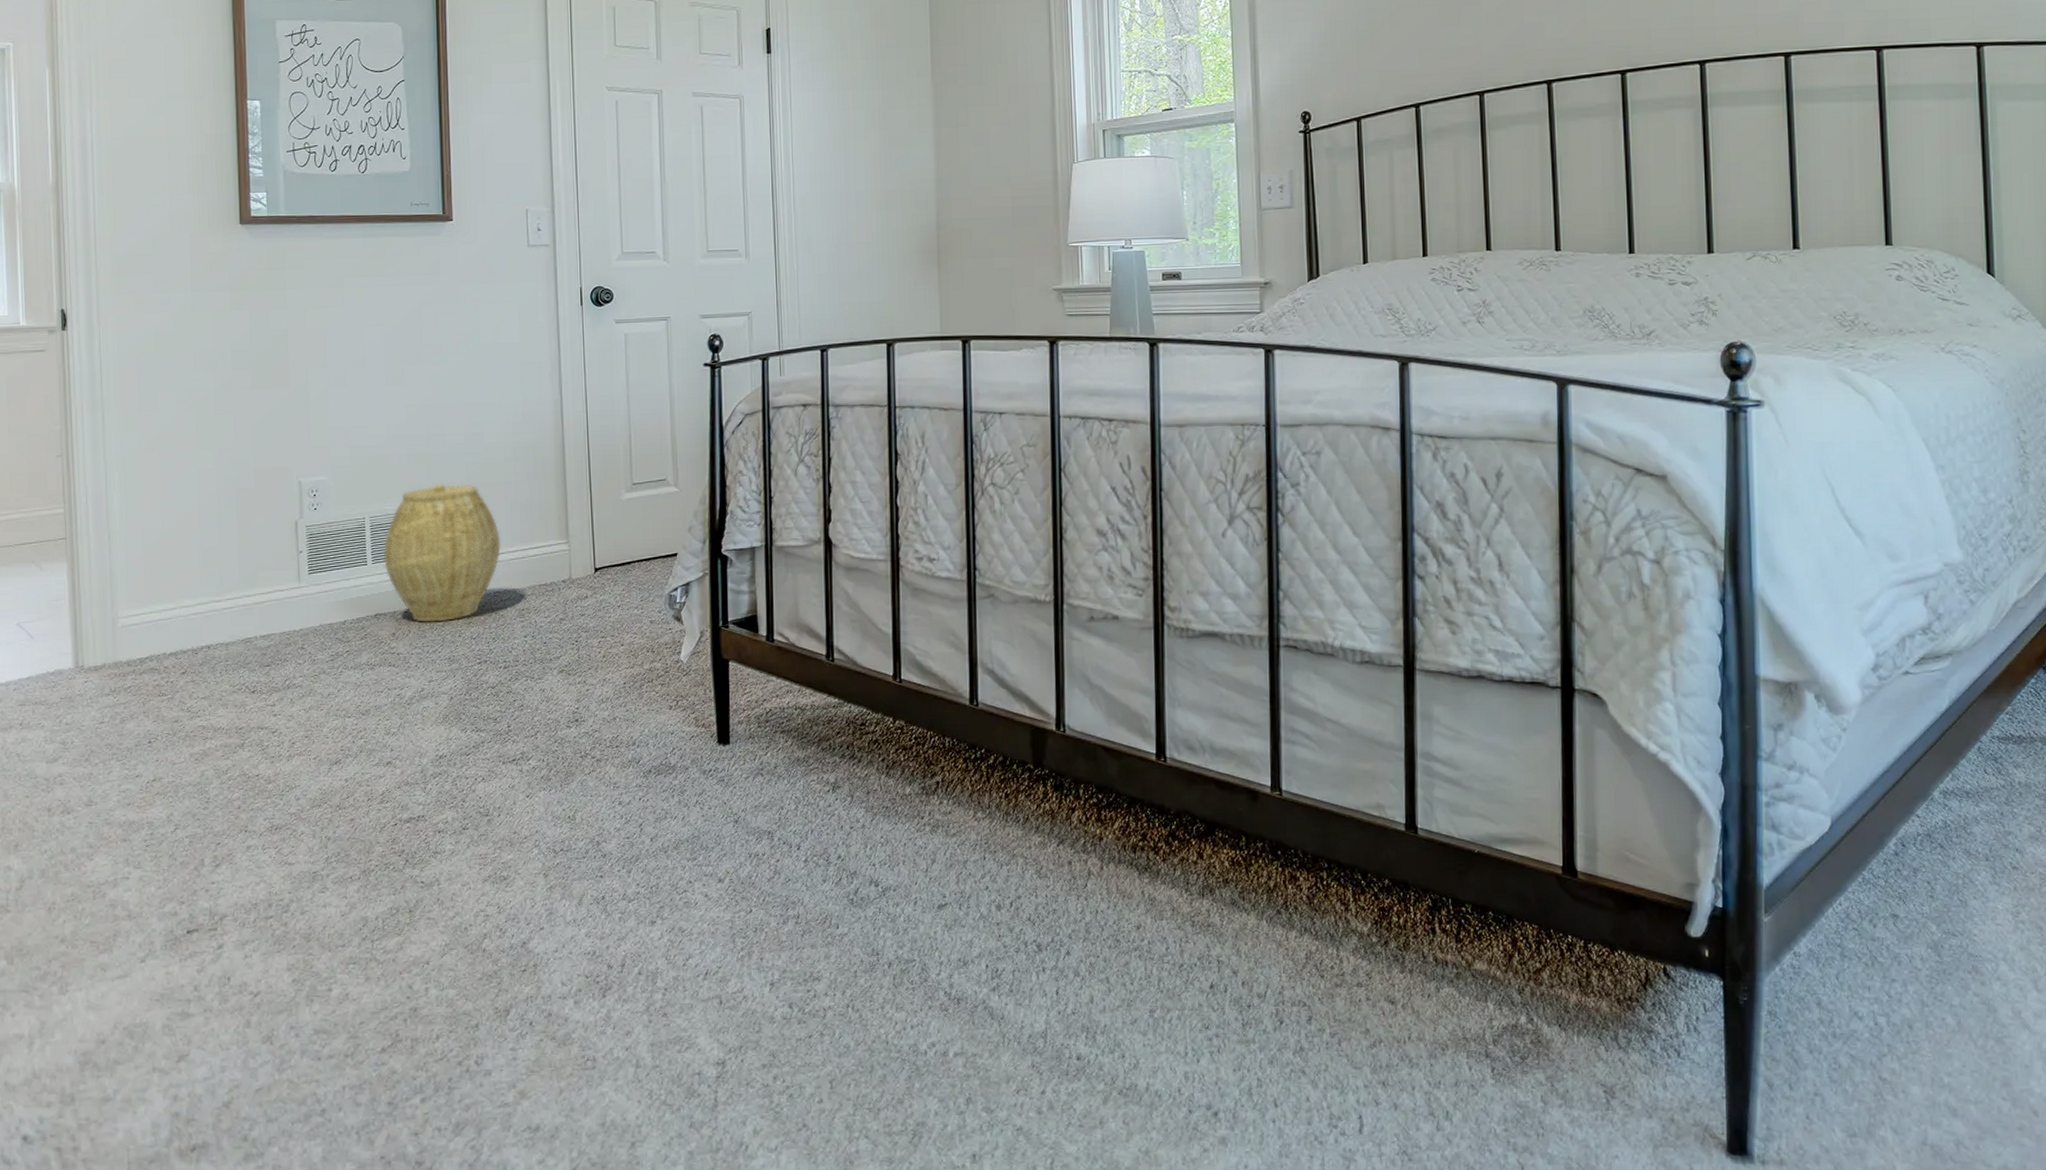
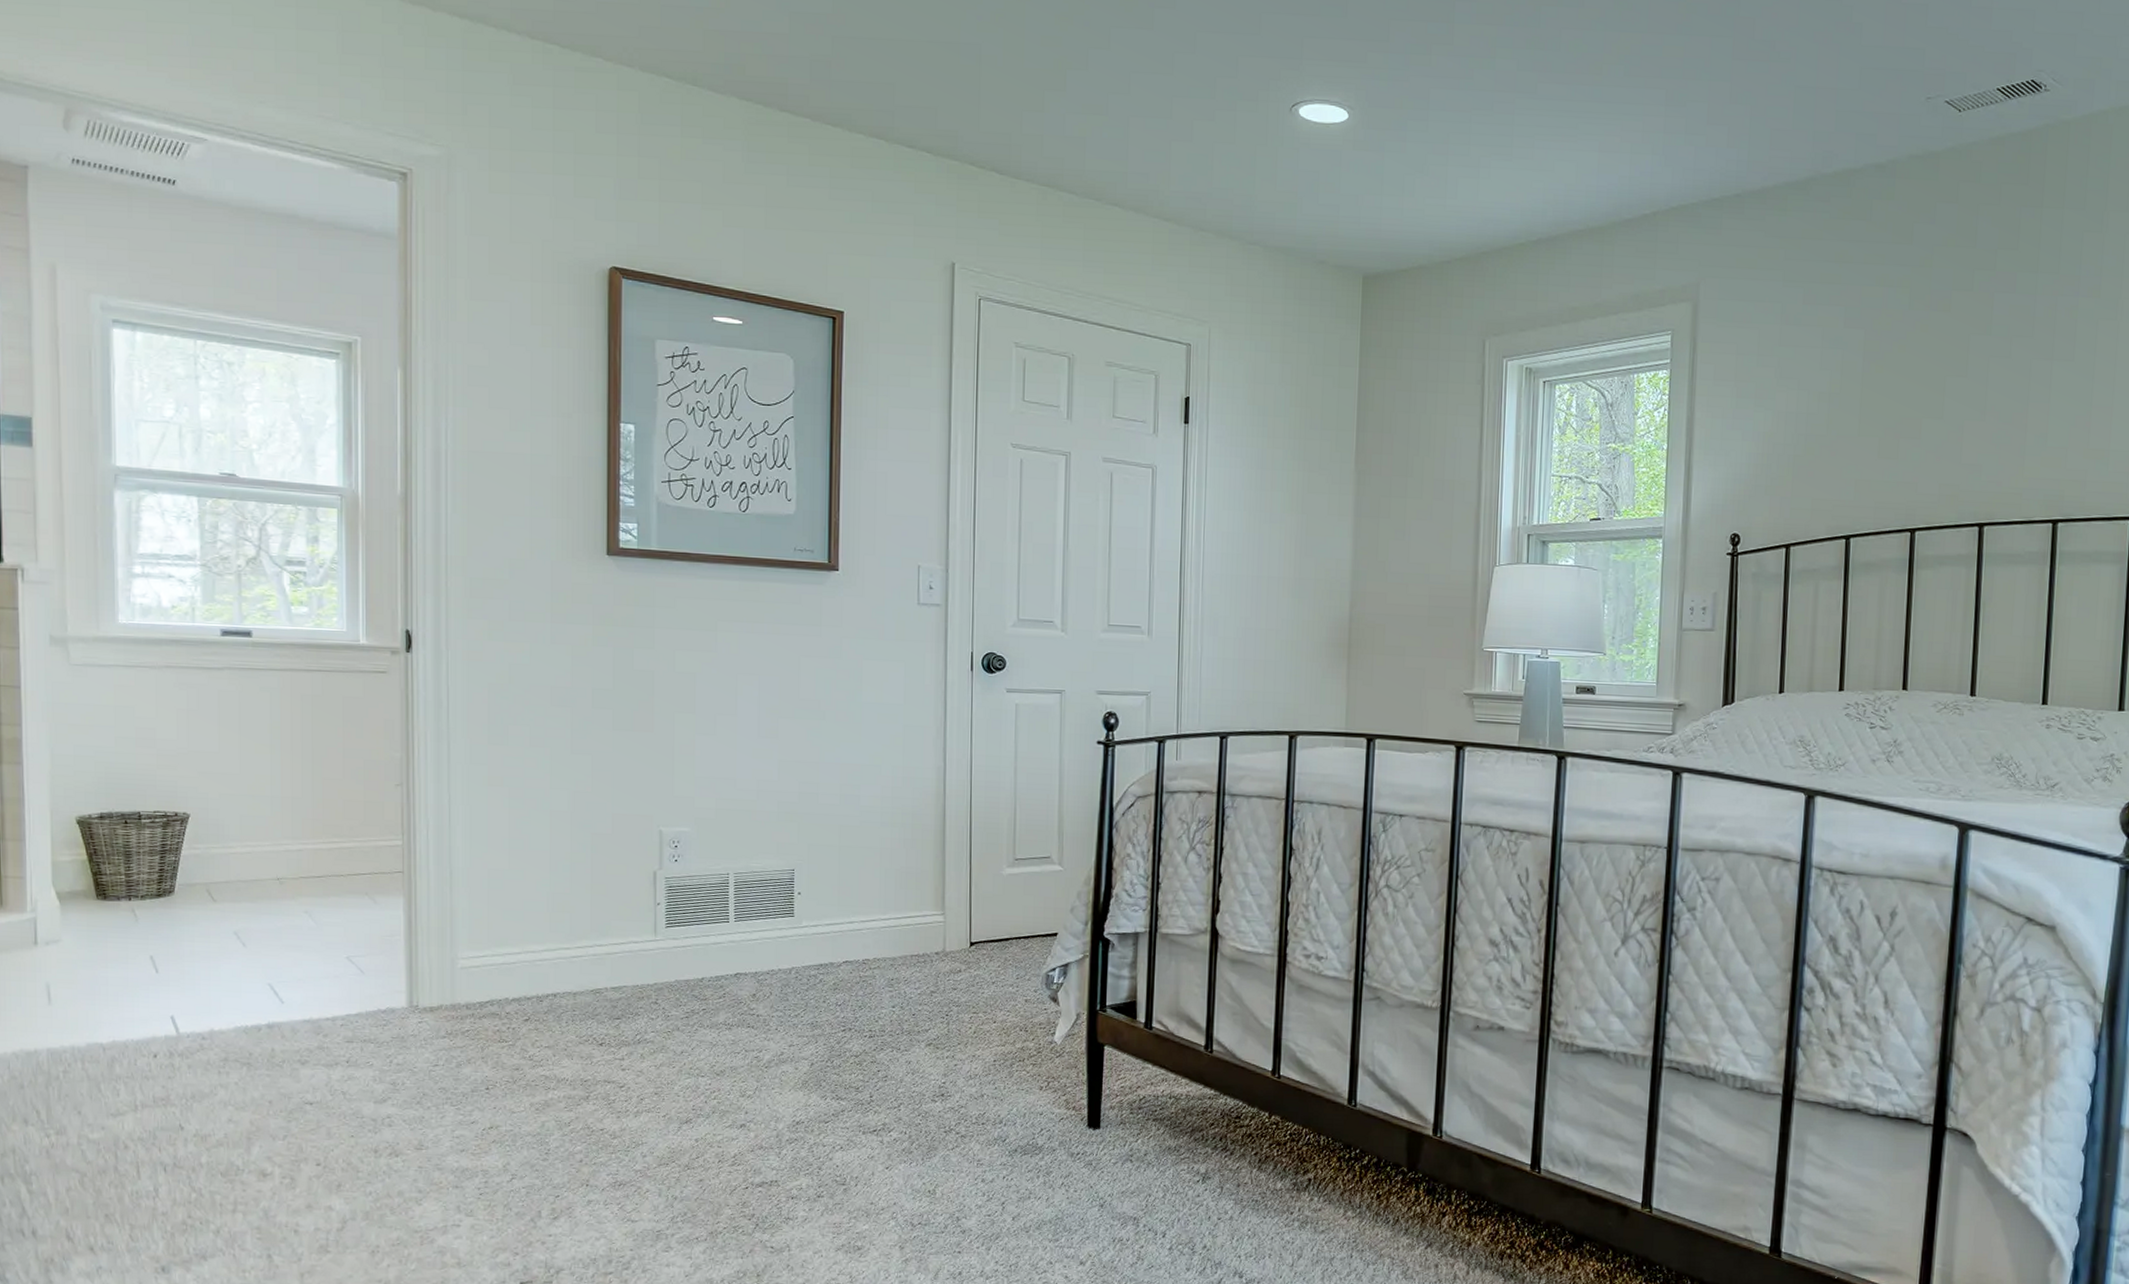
woven basket: present [382,482,501,622] -> none [746,842,872,986]

